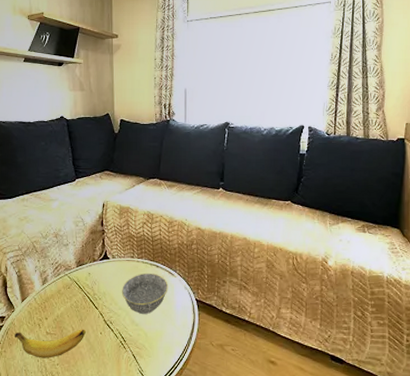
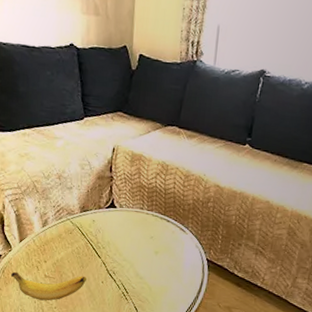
bowl: present [121,273,168,315] -> none [127,226,179,269]

